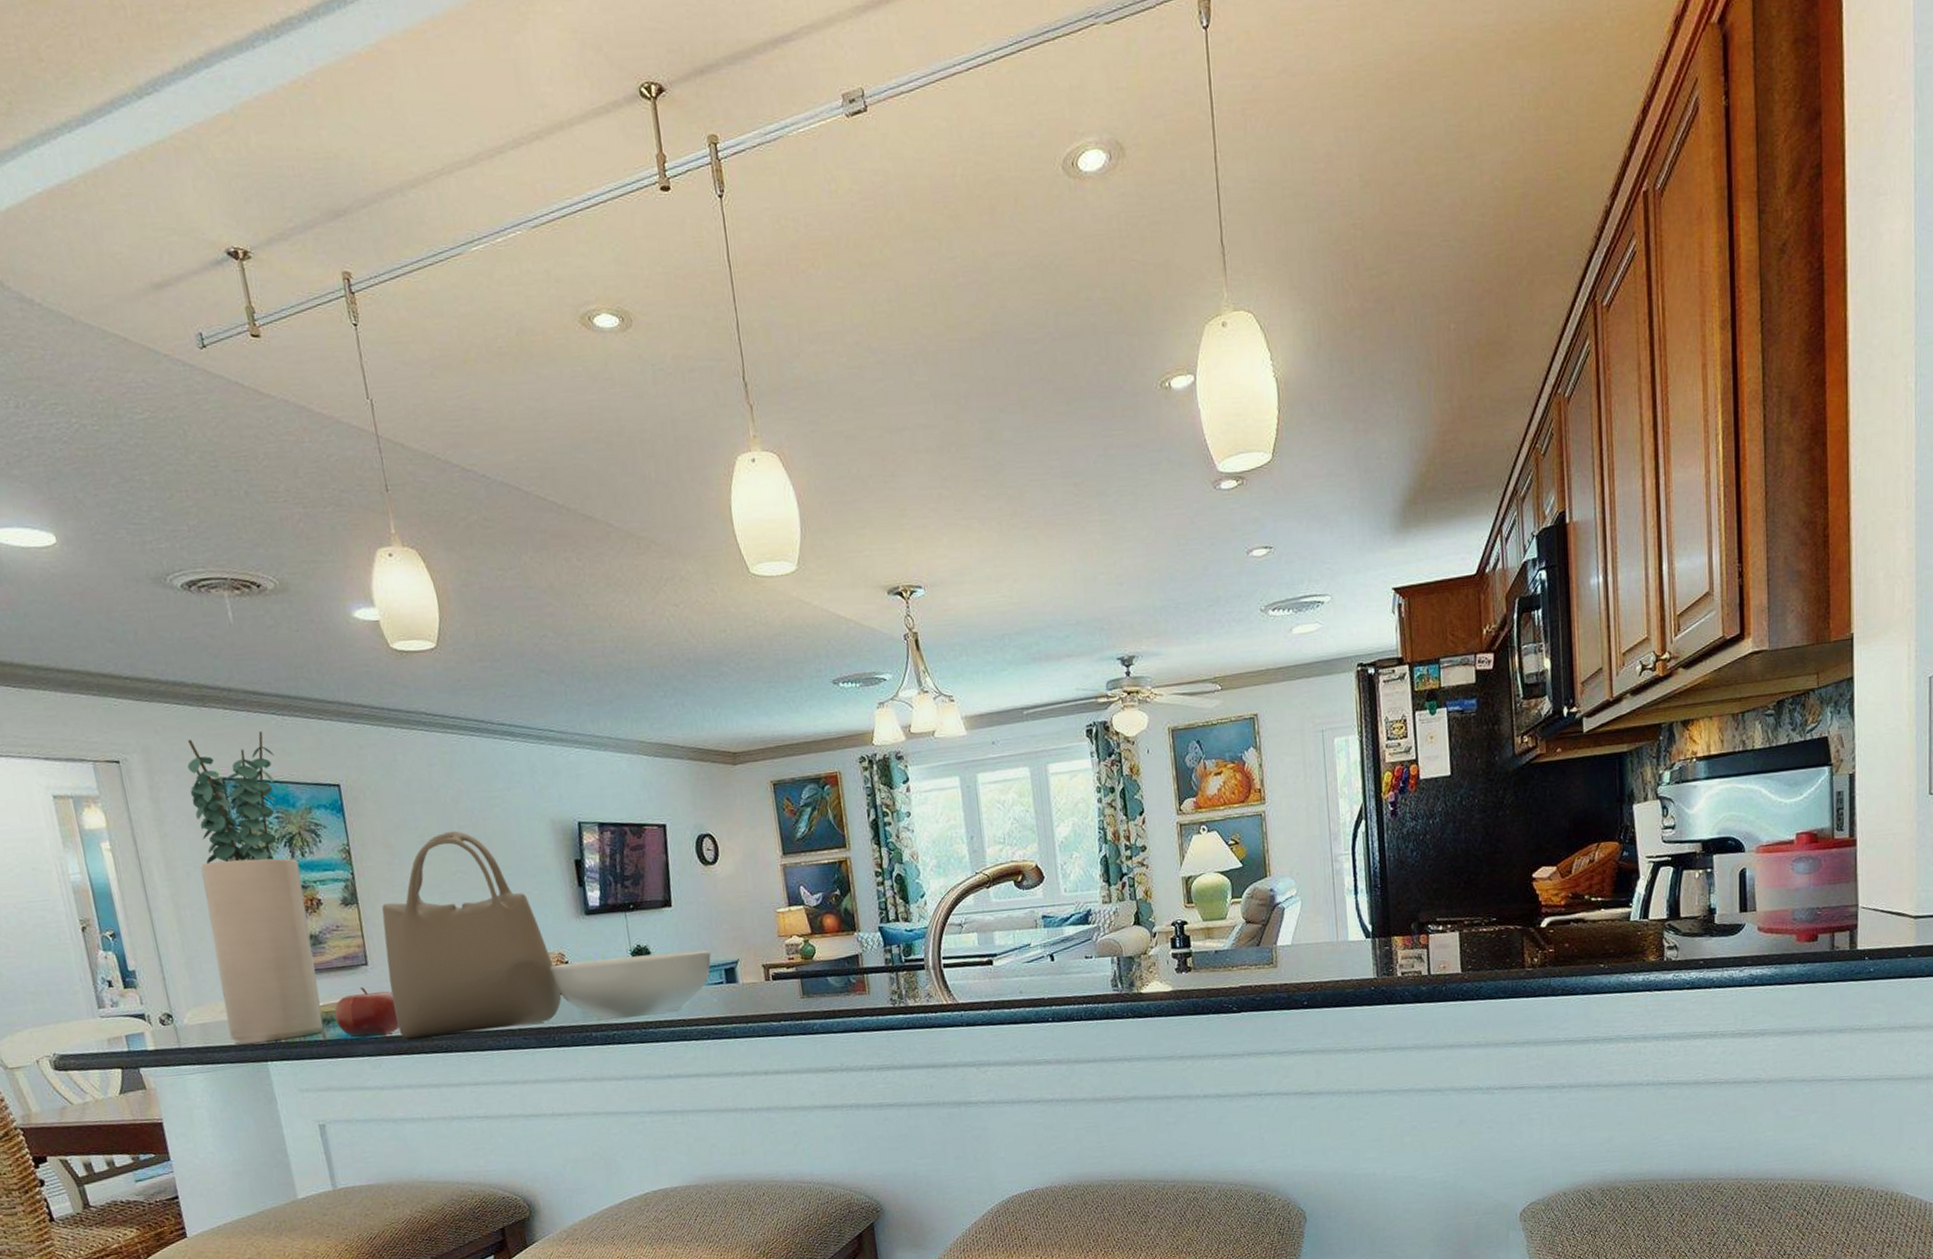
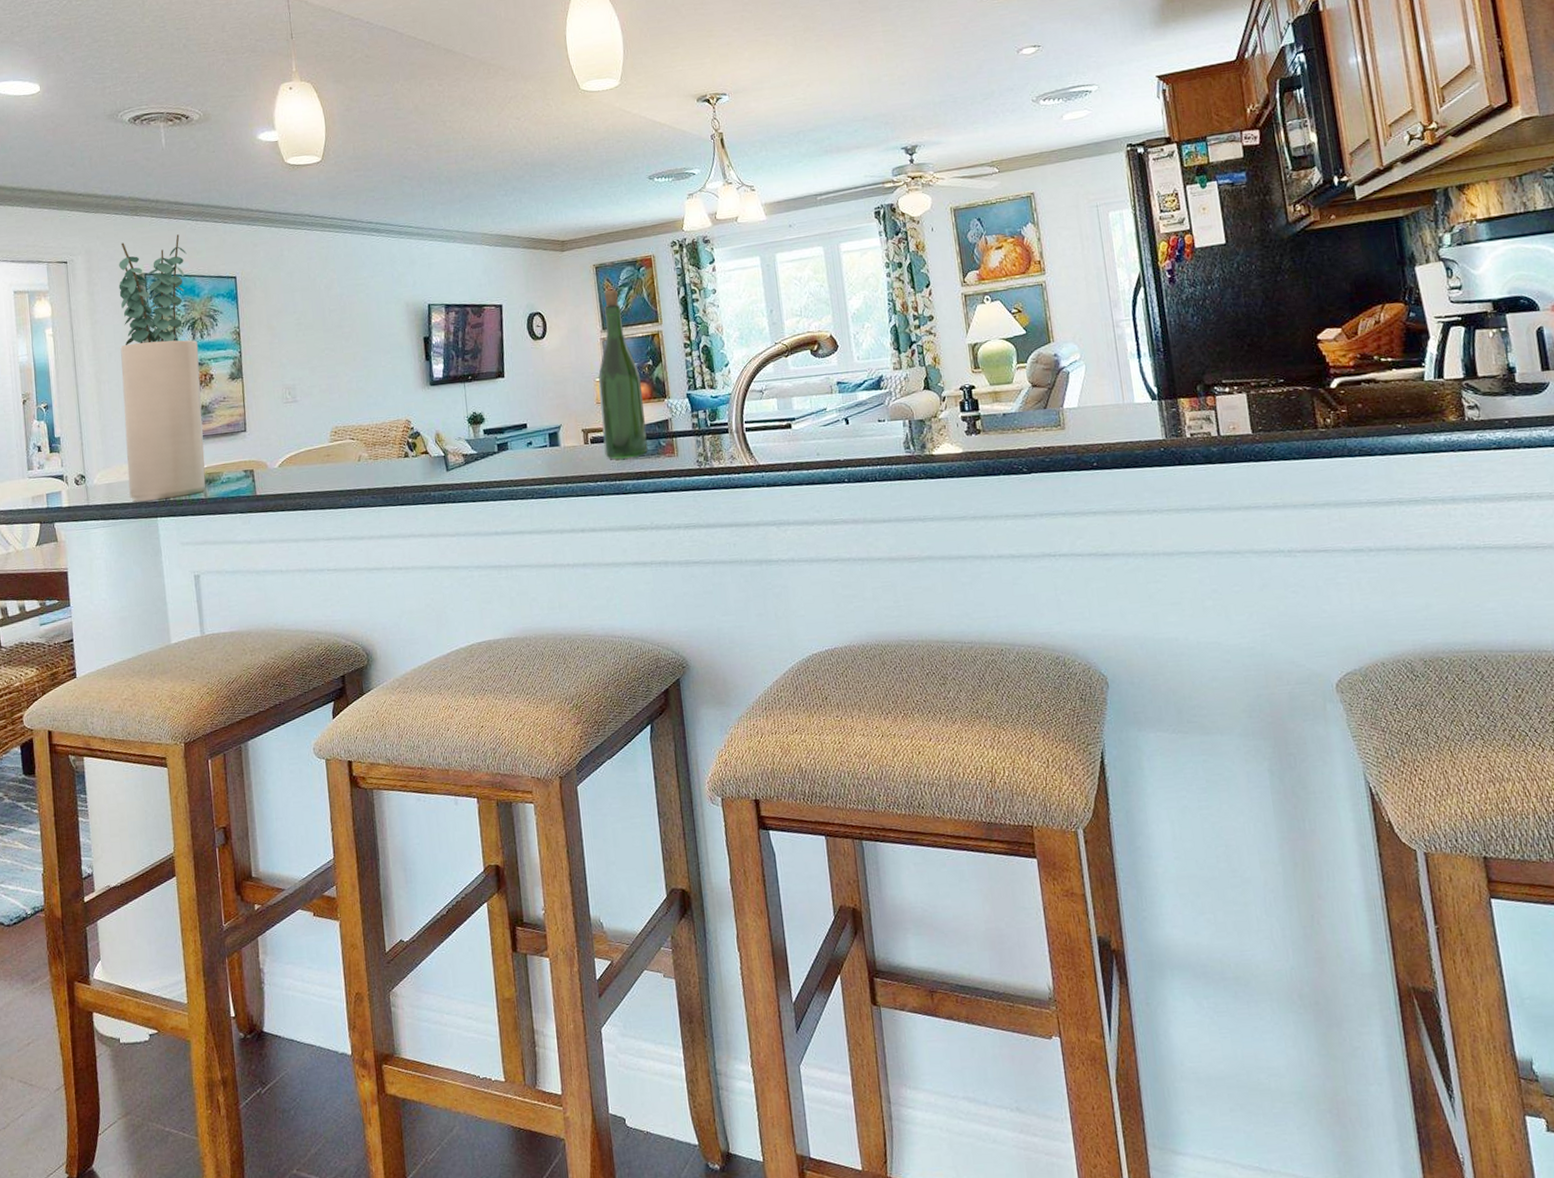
fruit: present [334,987,400,1038] -> none [215,451,268,497]
handbag: present [382,830,562,1039] -> none [261,313,407,498]
bowl: present [549,950,713,1020] -> none [397,416,539,481]
wine bottle: none [779,810,837,998] -> present [598,290,648,460]

